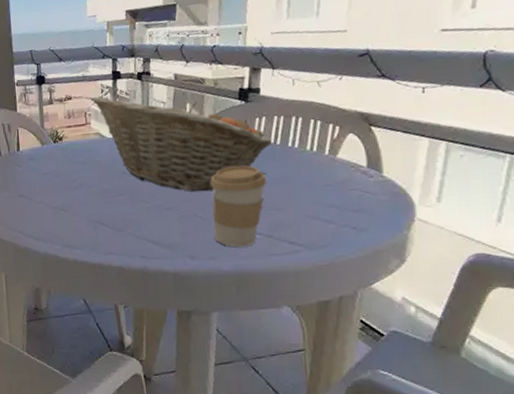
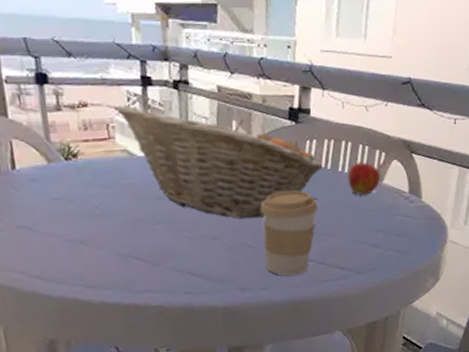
apple: none [297,136,335,170] -> present [347,161,381,196]

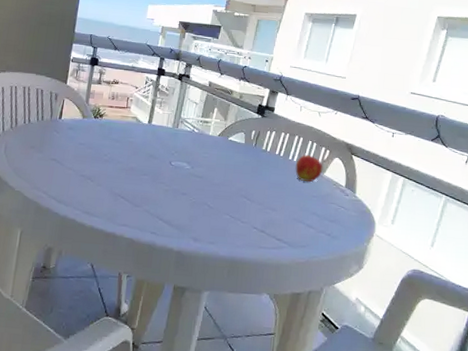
fruit basket: present [115,104,323,219] -> none [136,86,277,185]
coffee cup: present [260,190,318,276] -> none [217,167,268,238]

